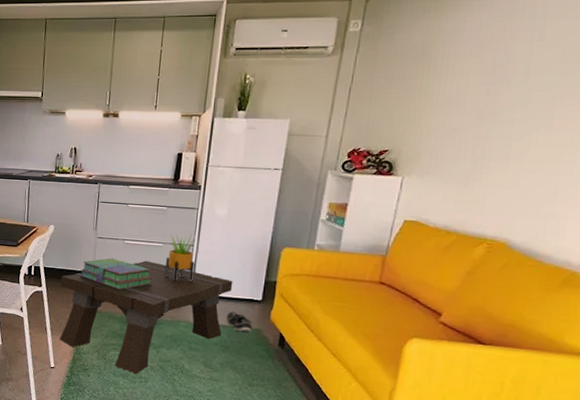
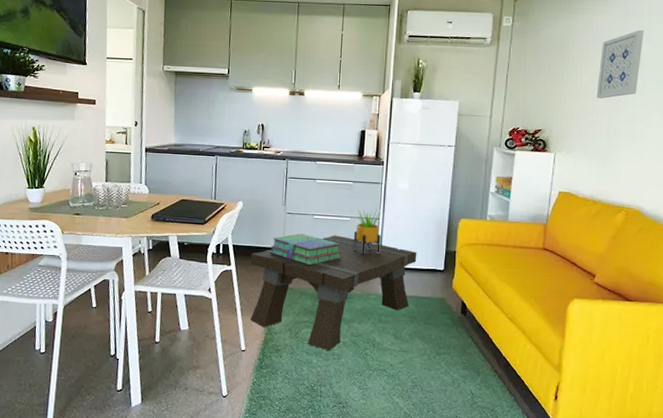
shoe: present [226,311,252,333] -> none [413,282,437,303]
wall art: none [462,27,536,114] -> present [596,29,644,99]

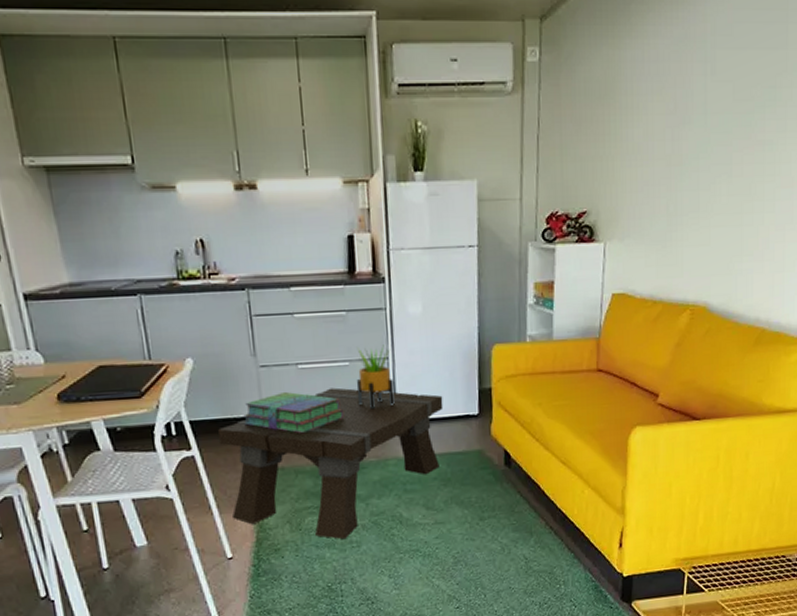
wall art: present [596,29,644,99] -> none [652,58,708,162]

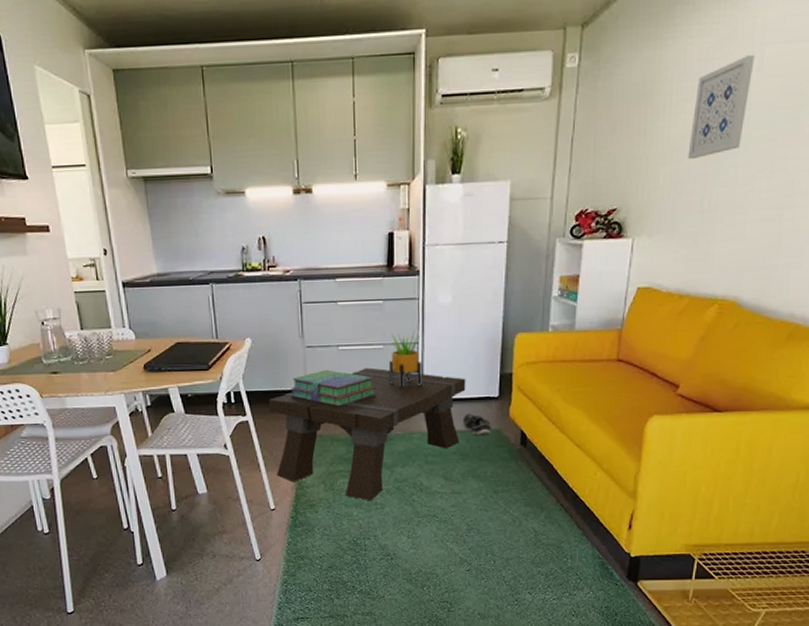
shoe: none [442,434,473,458] -> present [463,413,491,436]
wall art: none [652,58,708,162] -> present [687,54,755,160]

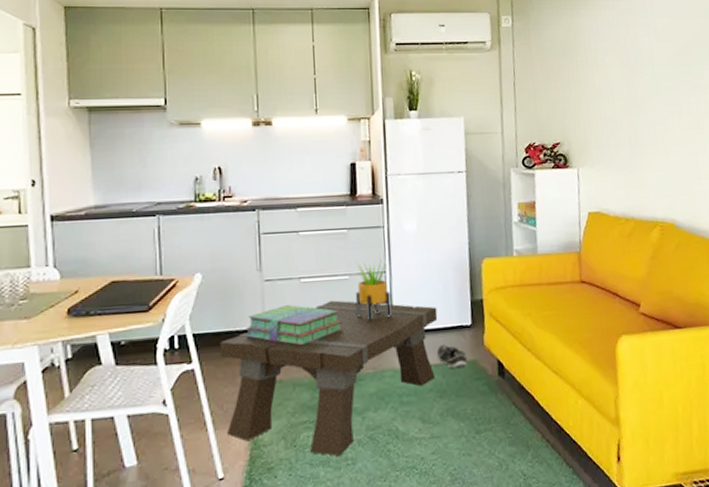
wall art: present [687,54,755,160] -> none [609,24,652,103]

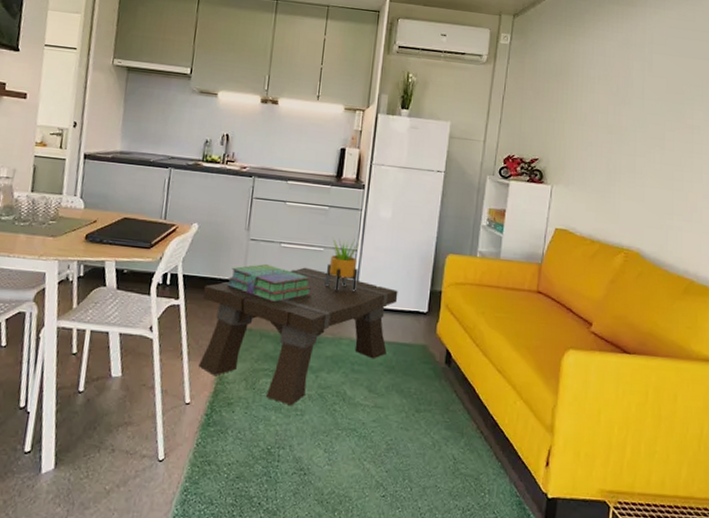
shoe: present [437,345,467,369] -> none [392,325,418,350]

